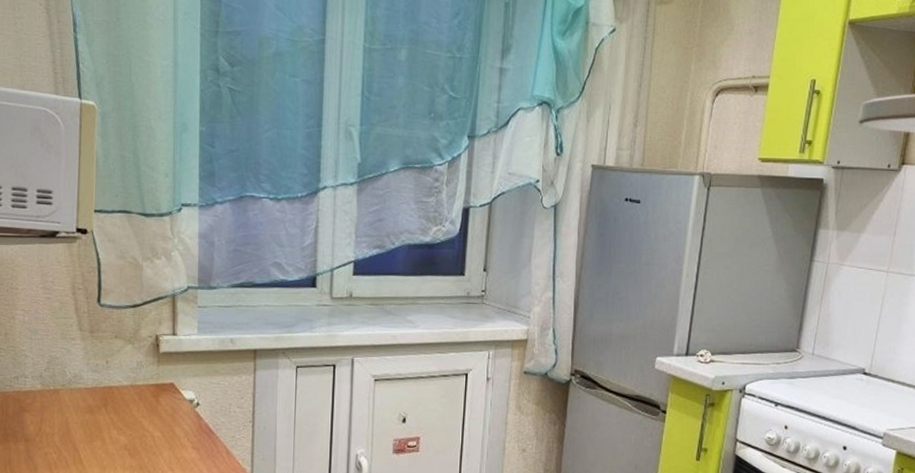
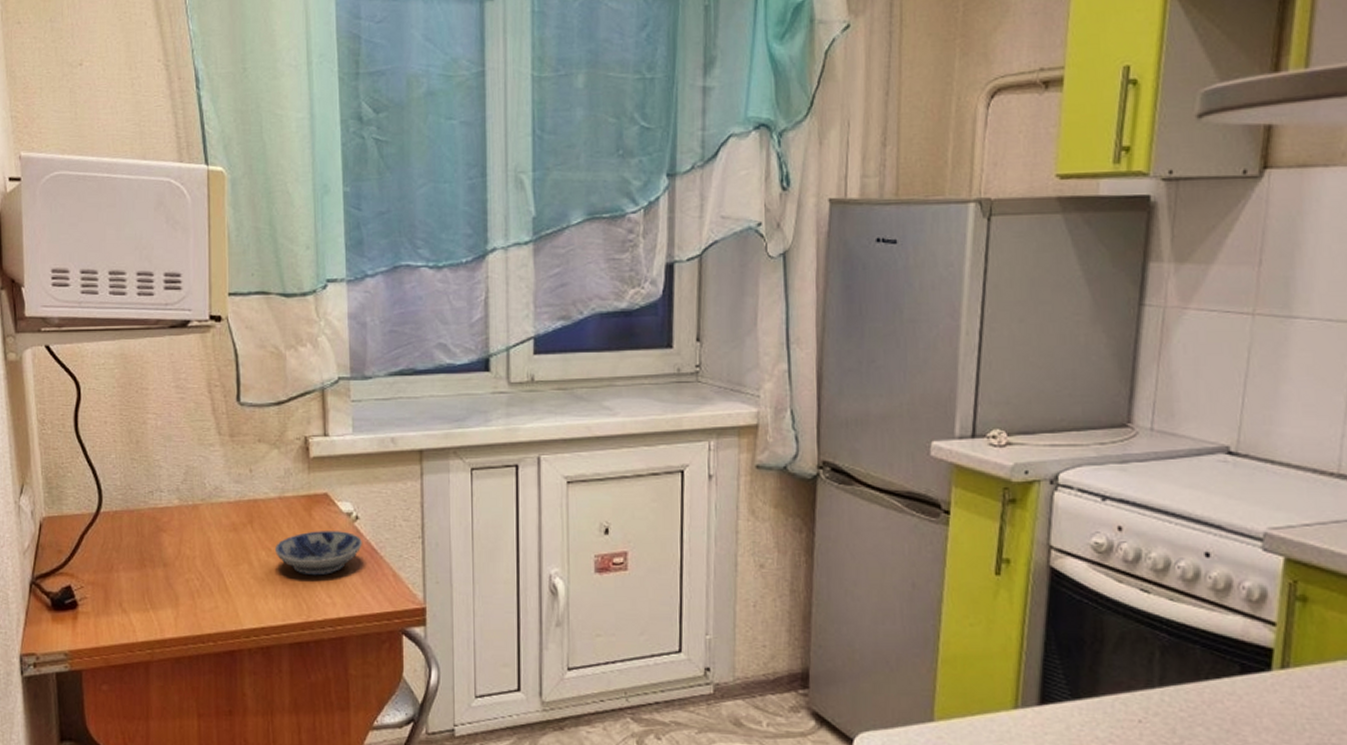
bowl: none [125,414,201,452] -> present [274,531,362,576]

